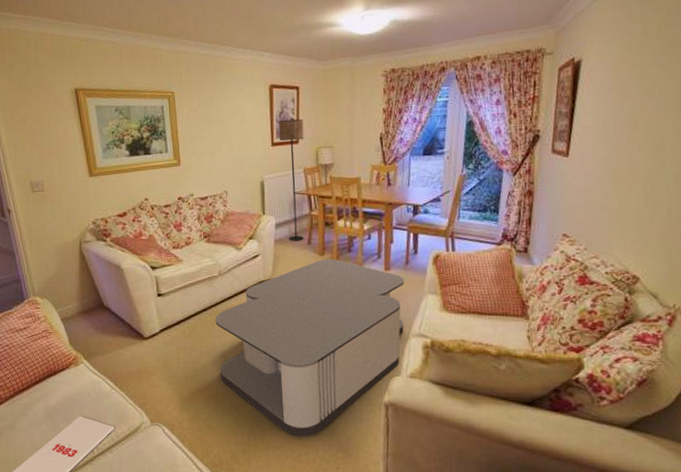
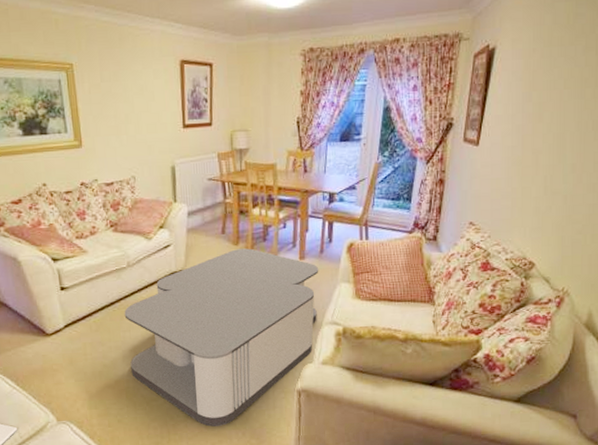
floor lamp: present [279,118,304,241] -> none [191,98,218,230]

